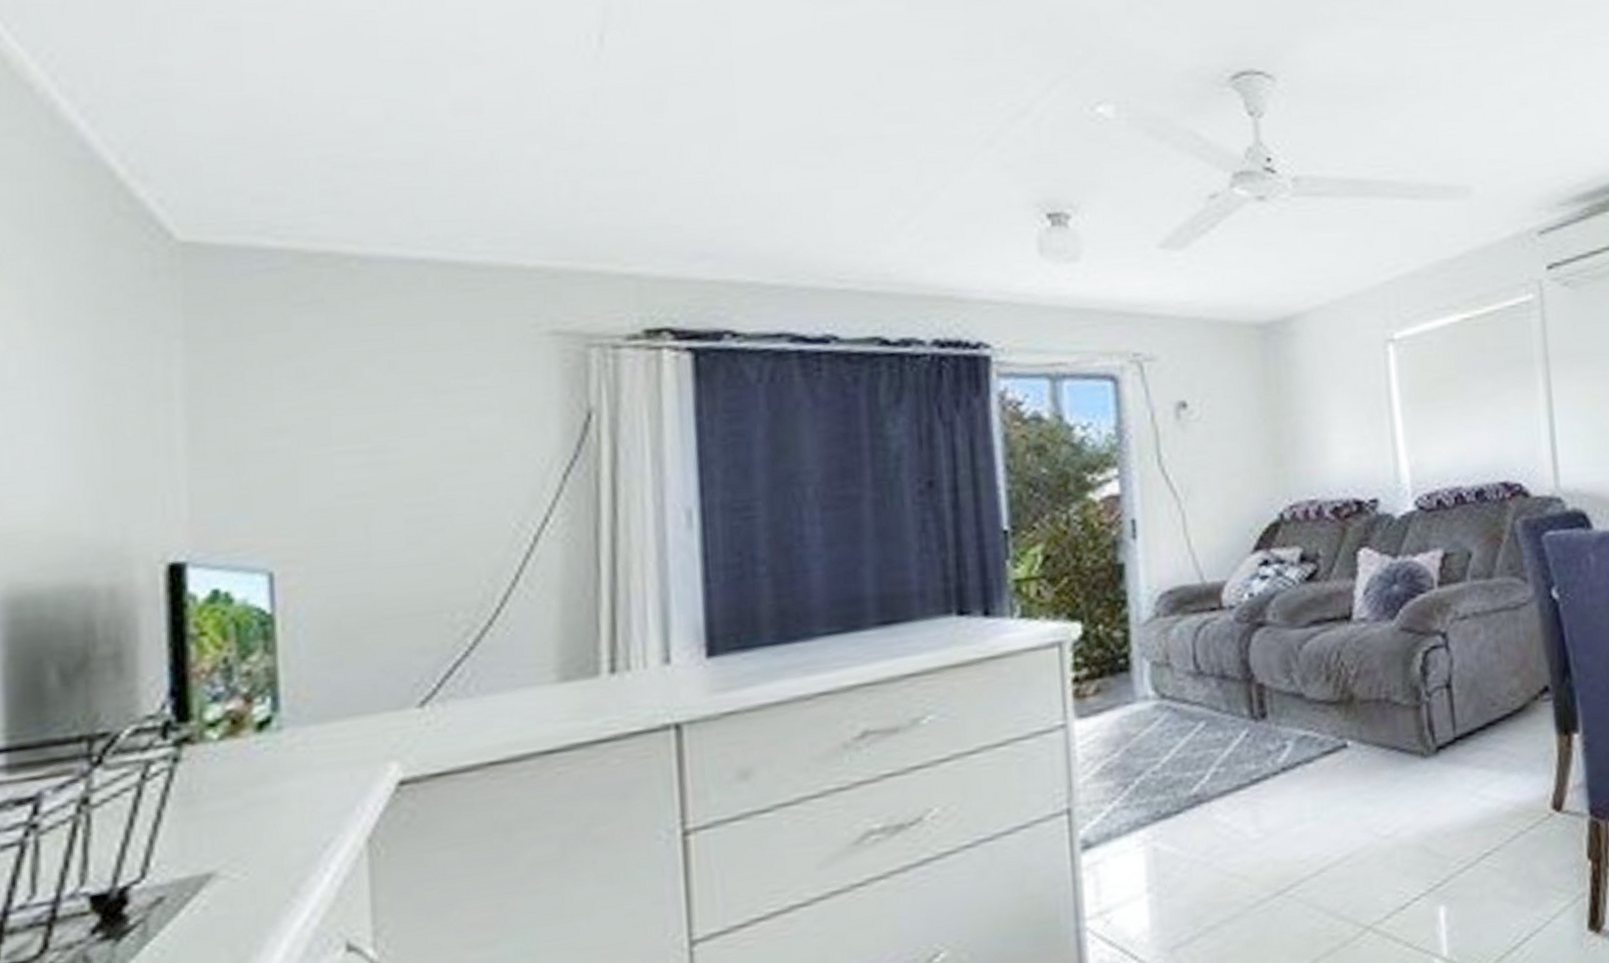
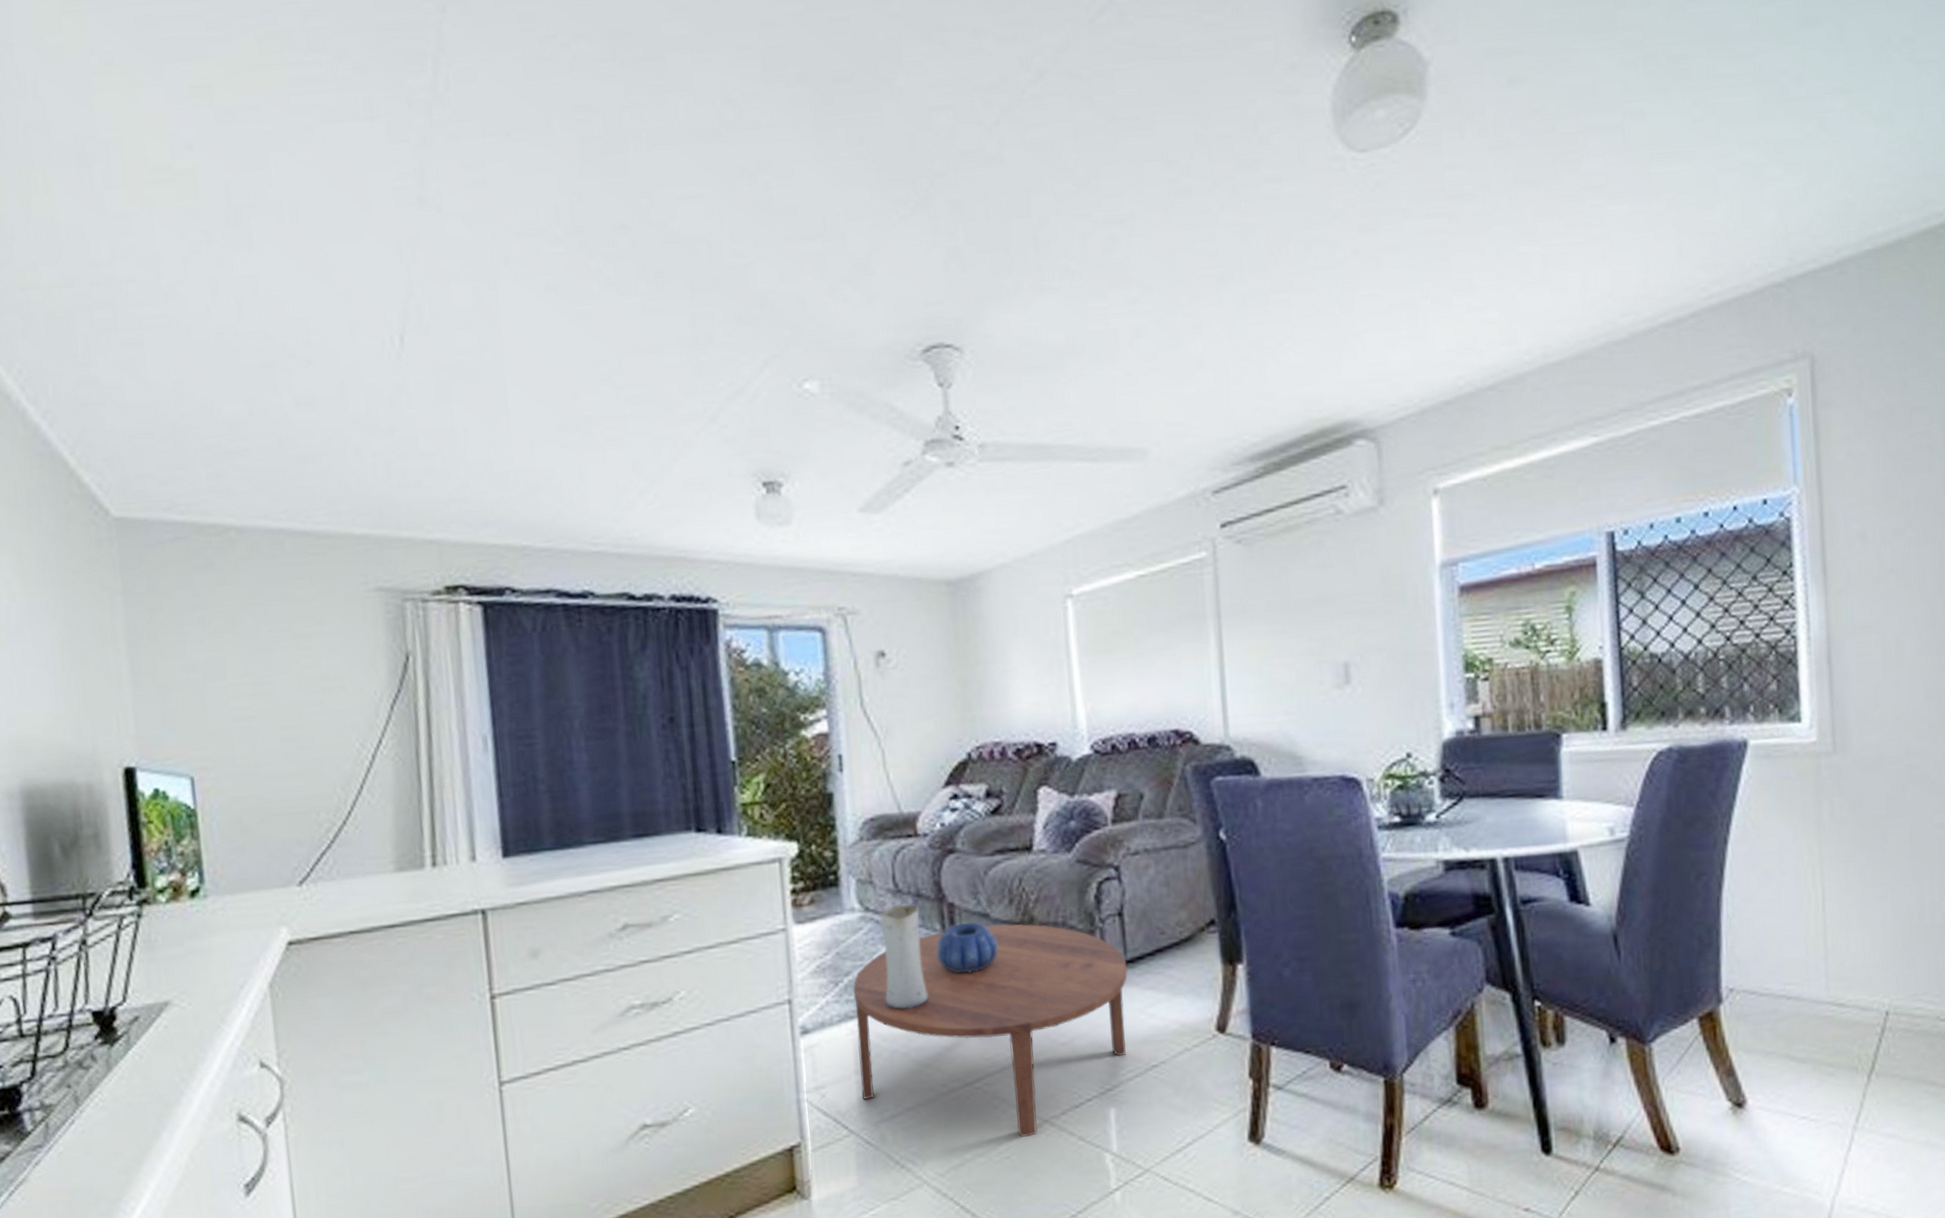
coffee table: none [1145,703,1457,950] -> present [852,924,1128,1138]
vase: none [1177,688,1234,811] -> present [879,904,929,1009]
decorative bowl: none [1244,703,1314,764] -> present [937,922,998,973]

